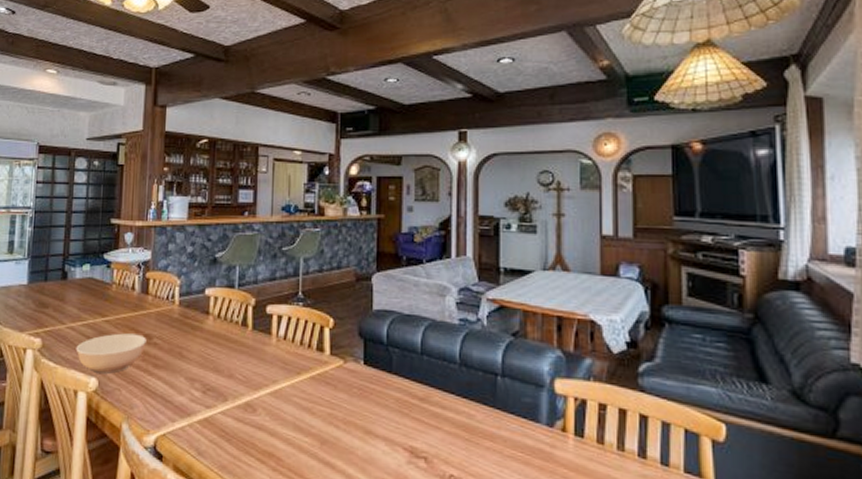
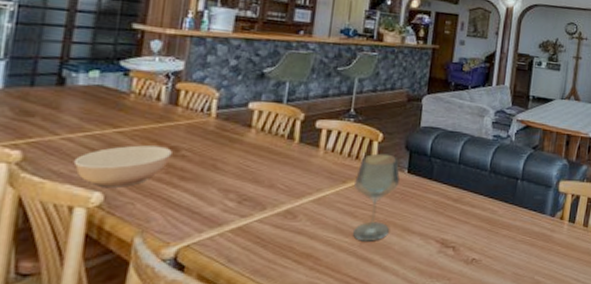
wine glass: none [308,341,355,444] -> present [353,153,400,241]

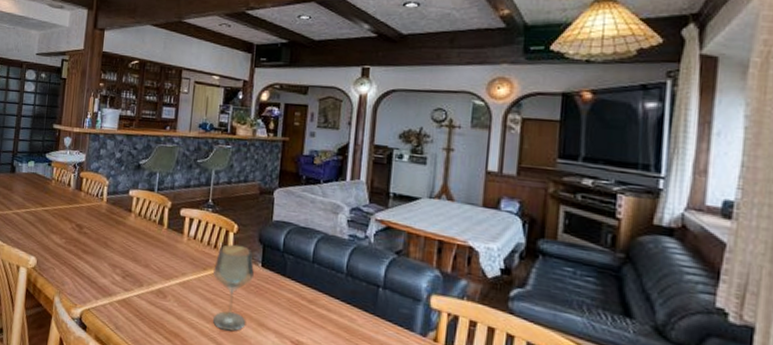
bowl: present [73,145,172,187] -> none [19,221,78,255]

